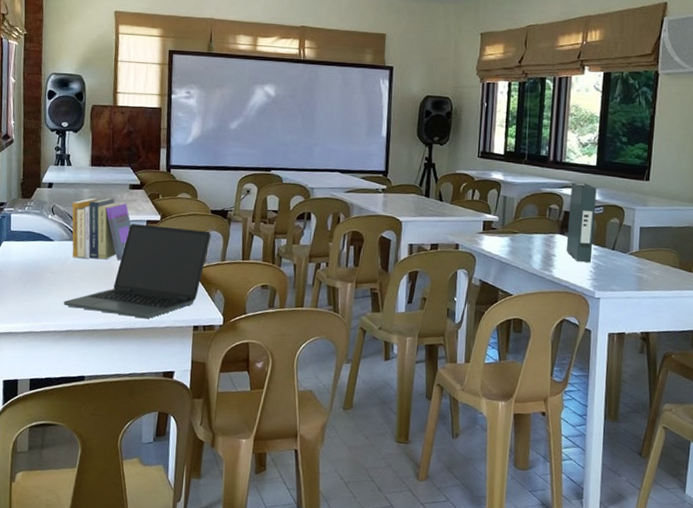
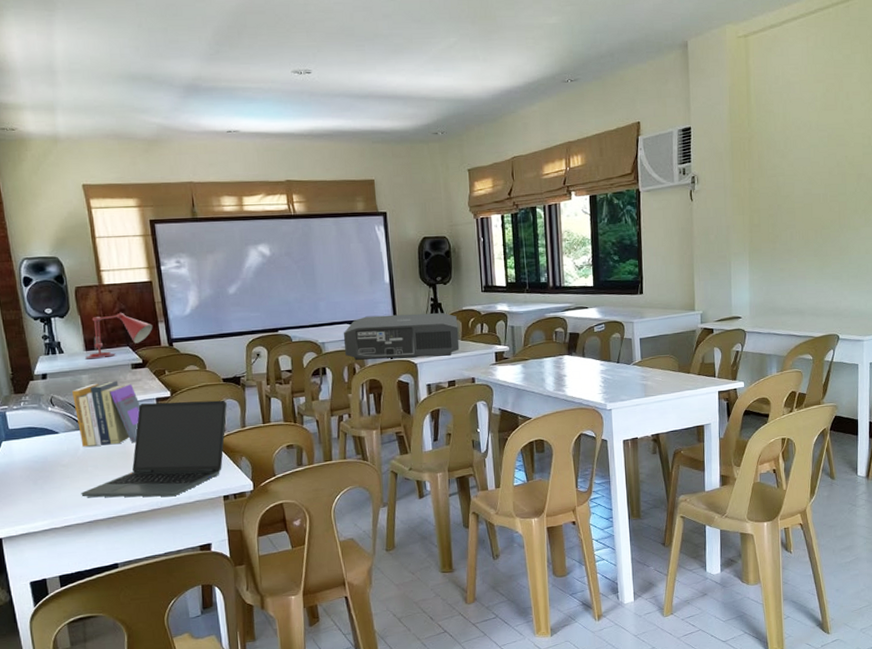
desk lamp: none [89,133,155,175] -> present [85,312,153,360]
projector: none [332,167,450,218] -> present [343,313,460,361]
binder: present [566,182,597,263] -> none [573,304,600,379]

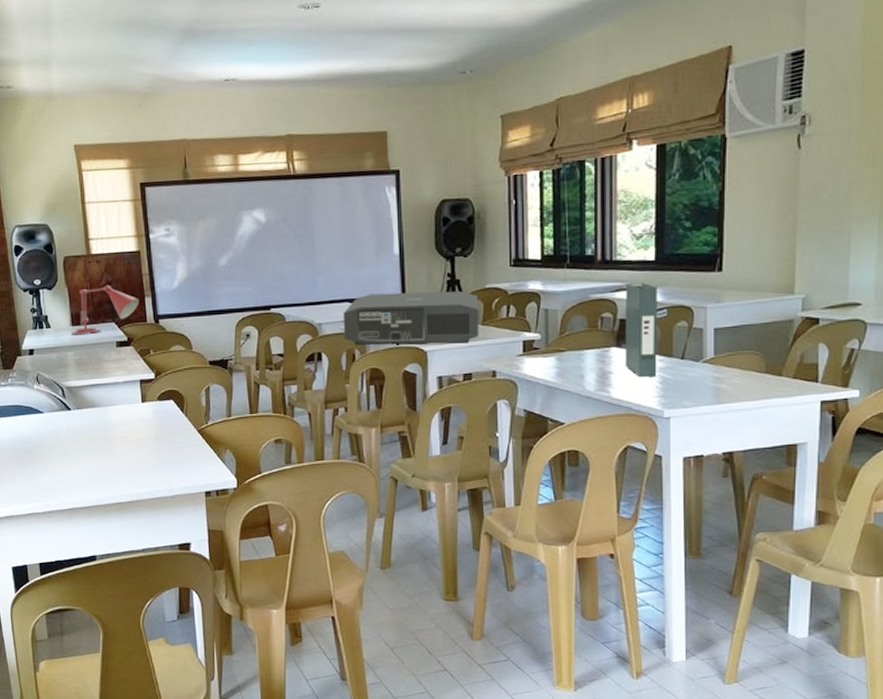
books: present [72,380,140,447] -> none [58,359,124,429]
laptop: present [81,400,228,498] -> none [63,384,213,489]
binder: none [573,304,600,379] -> present [624,283,658,378]

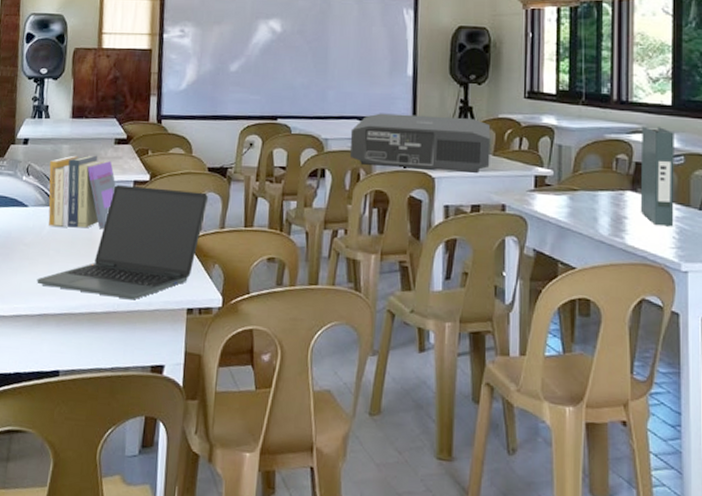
books: none [58,359,124,429] -> present [48,155,116,229]
laptop: none [63,384,213,489] -> present [37,185,209,300]
desk lamp: present [71,284,139,335] -> none [70,80,144,129]

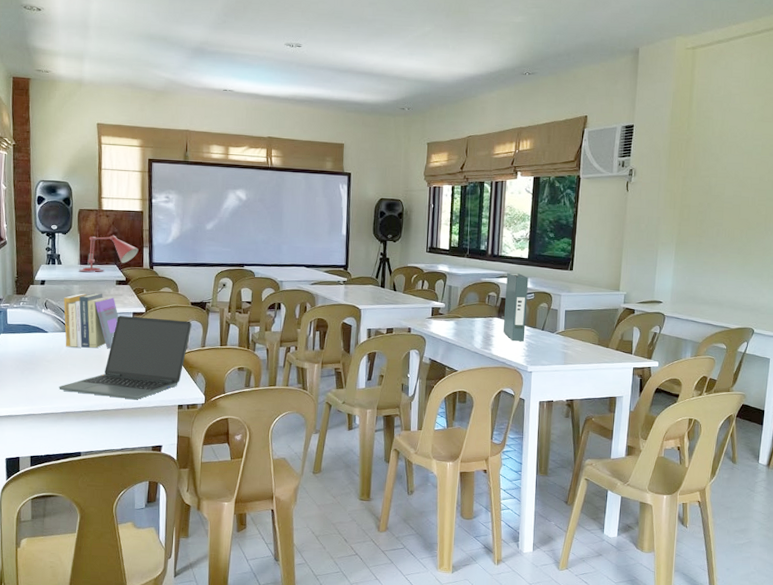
desk lamp: none [70,80,144,129] -> present [79,235,139,273]
projector: present [349,113,491,173] -> none [299,262,402,306]

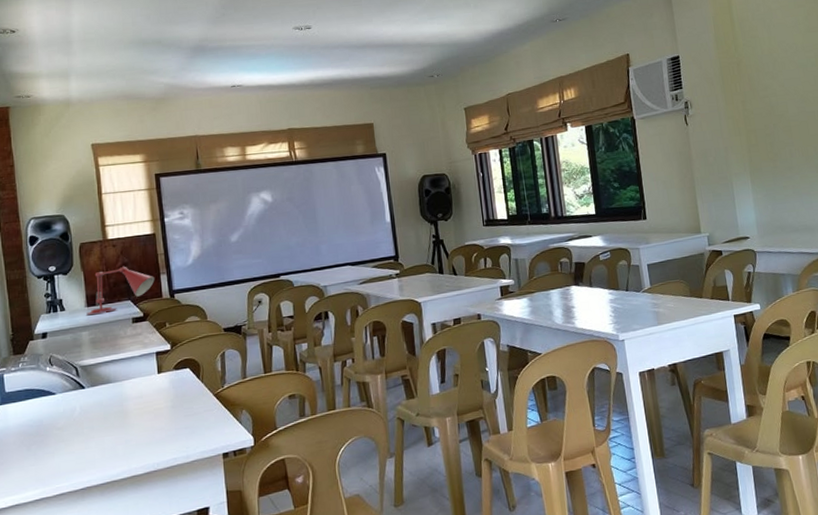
laptop: present [59,316,193,400] -> none [75,350,228,462]
books: present [64,293,119,348] -> none [72,336,140,407]
binder: present [503,273,529,342] -> none [576,232,610,310]

